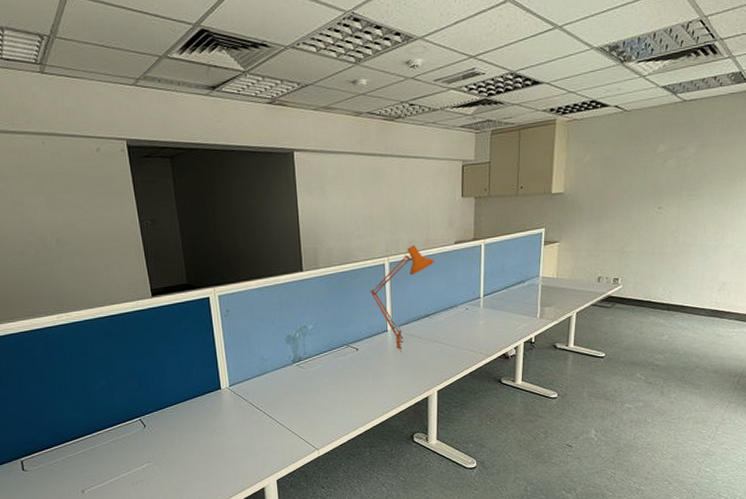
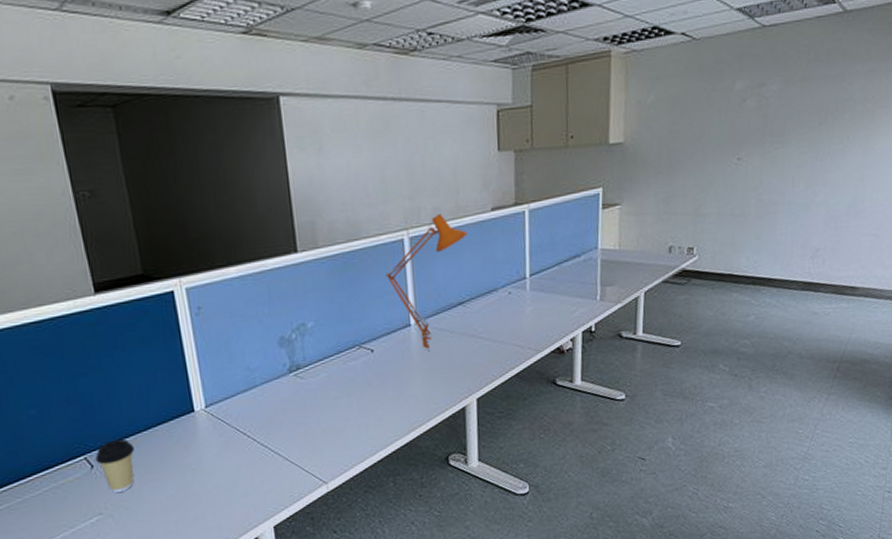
coffee cup: none [147,406,176,447] -> present [95,438,135,493]

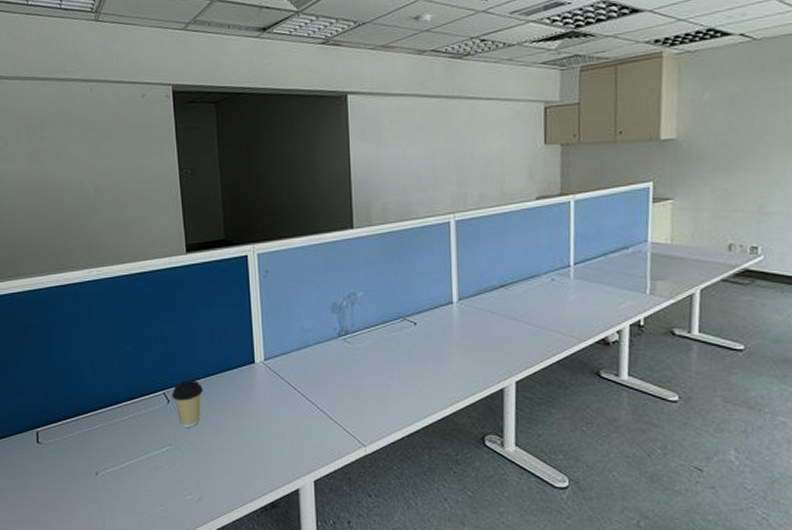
desk lamp: present [386,214,468,352] -> none [432,201,512,330]

